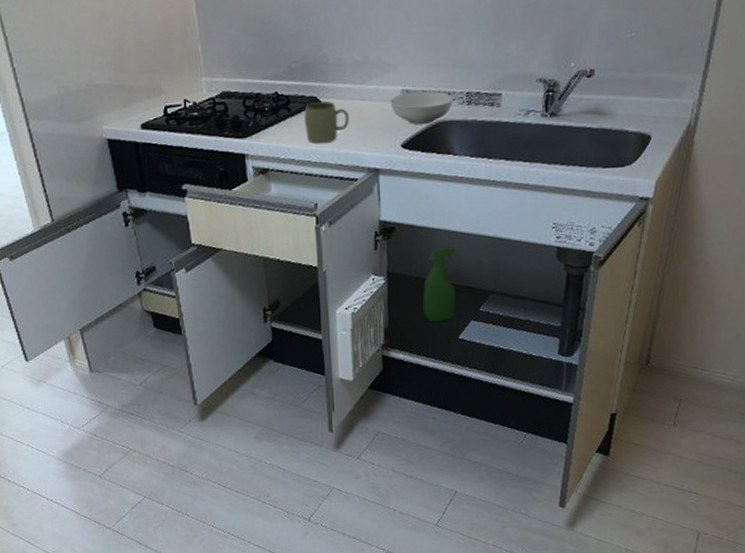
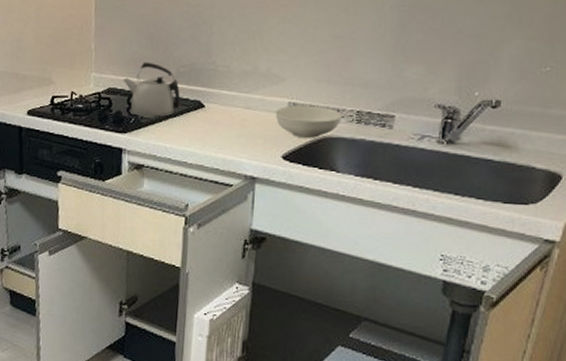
kettle: none [235,60,297,121] -> present [122,62,181,120]
mug: present [304,101,349,143] -> none [185,106,231,146]
spray bottle: present [422,246,456,323] -> none [286,265,330,343]

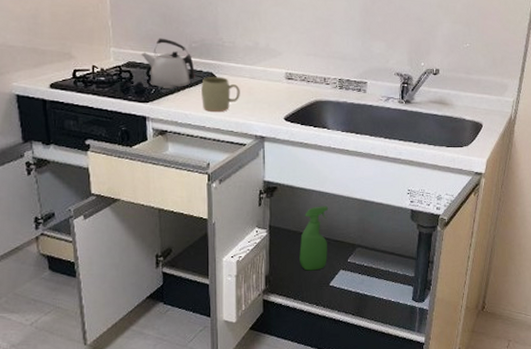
mug: none [185,106,231,146] -> present [201,77,240,112]
bowl: present [275,105,343,138] -> none [276,75,329,102]
spray bottle: none [286,265,330,343] -> present [299,206,329,271]

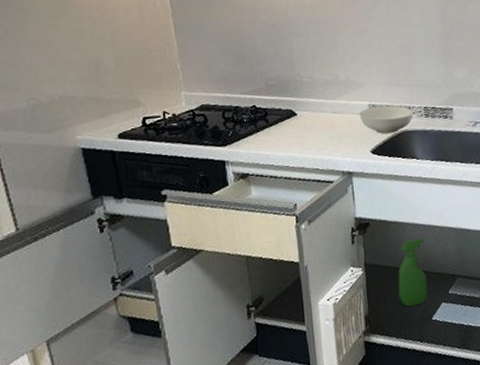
kettle: present [141,38,195,90] -> none [214,77,274,131]
mug: present [201,77,240,112] -> none [281,114,323,151]
bowl: none [276,75,329,102] -> present [359,106,414,134]

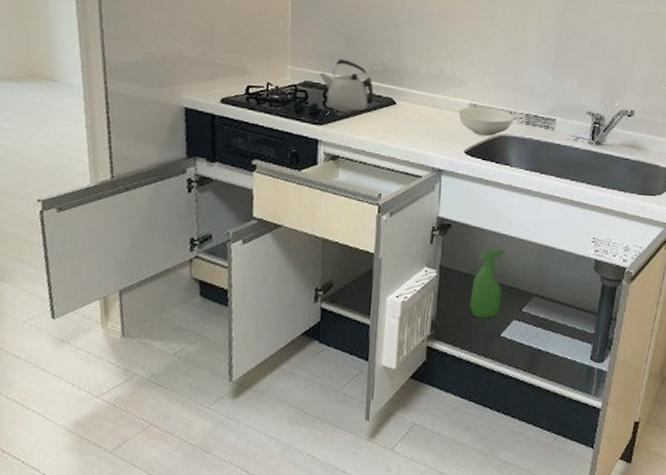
kettle: none [214,77,274,131] -> present [318,58,374,113]

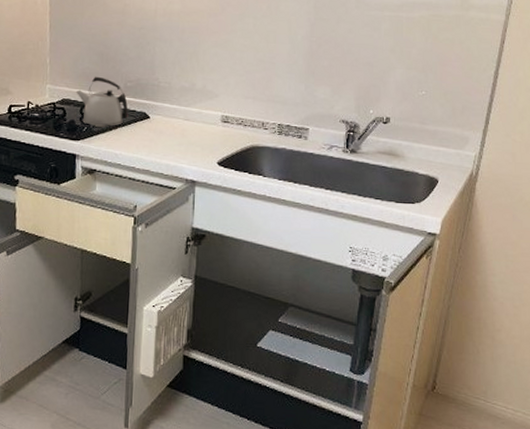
bowl: present [458,106,515,136] -> none [210,118,267,147]
spray bottle: present [470,248,506,319] -> none [225,258,260,329]

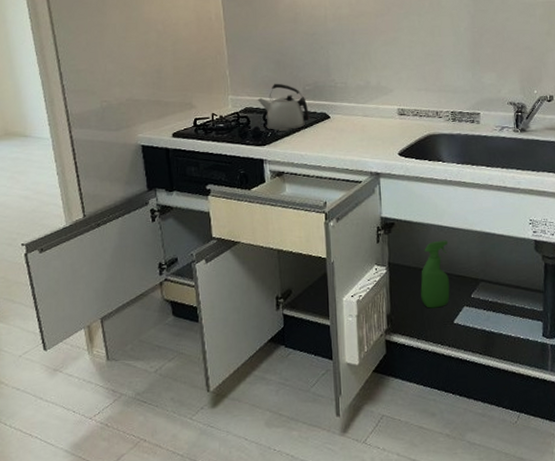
spray bottle: none [225,258,260,329] -> present [420,240,450,309]

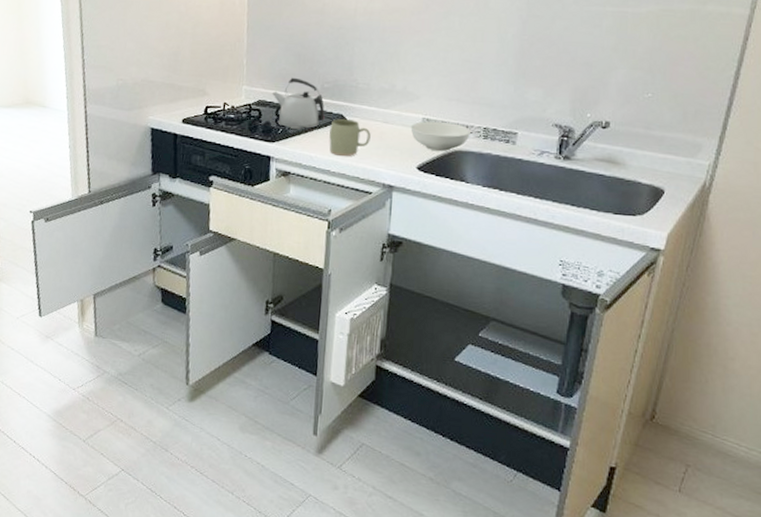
mug: none [316,117,354,151] -> present [329,119,371,156]
bowl: none [388,110,442,137] -> present [410,121,472,151]
spray bottle: present [420,240,450,309] -> none [421,268,461,341]

